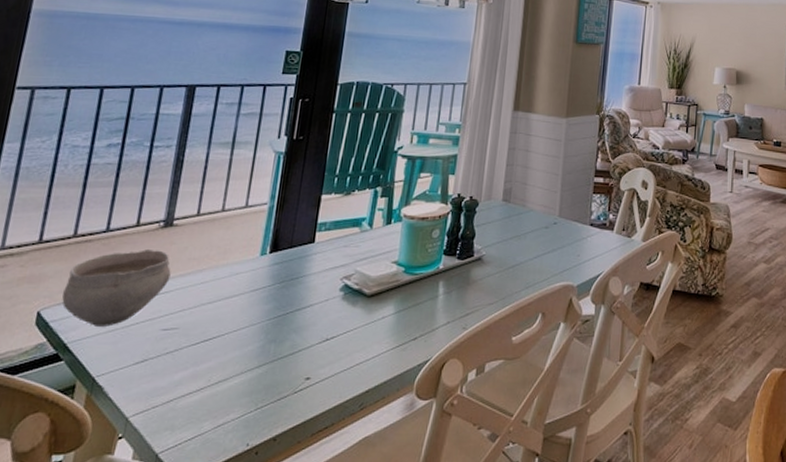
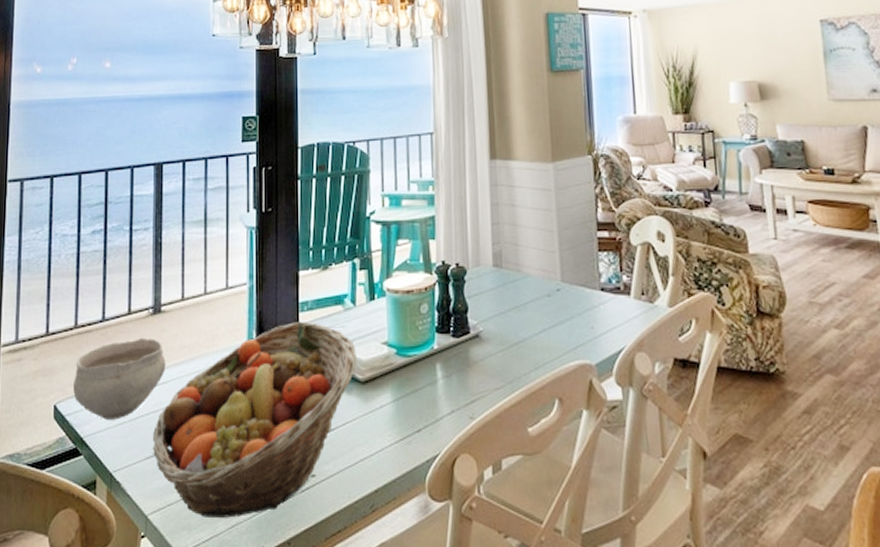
fruit basket: none [144,239,367,418] -> present [153,321,357,518]

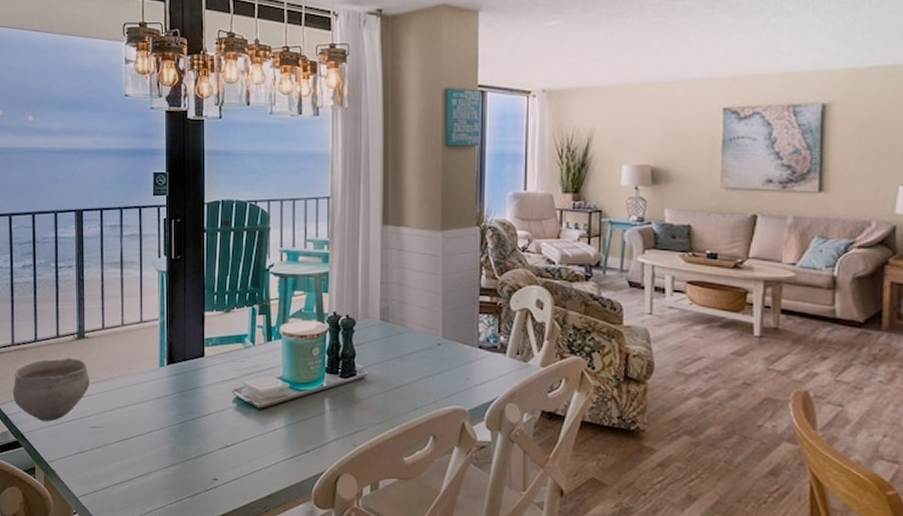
fruit basket: present [153,321,357,518] -> none [81,354,255,506]

